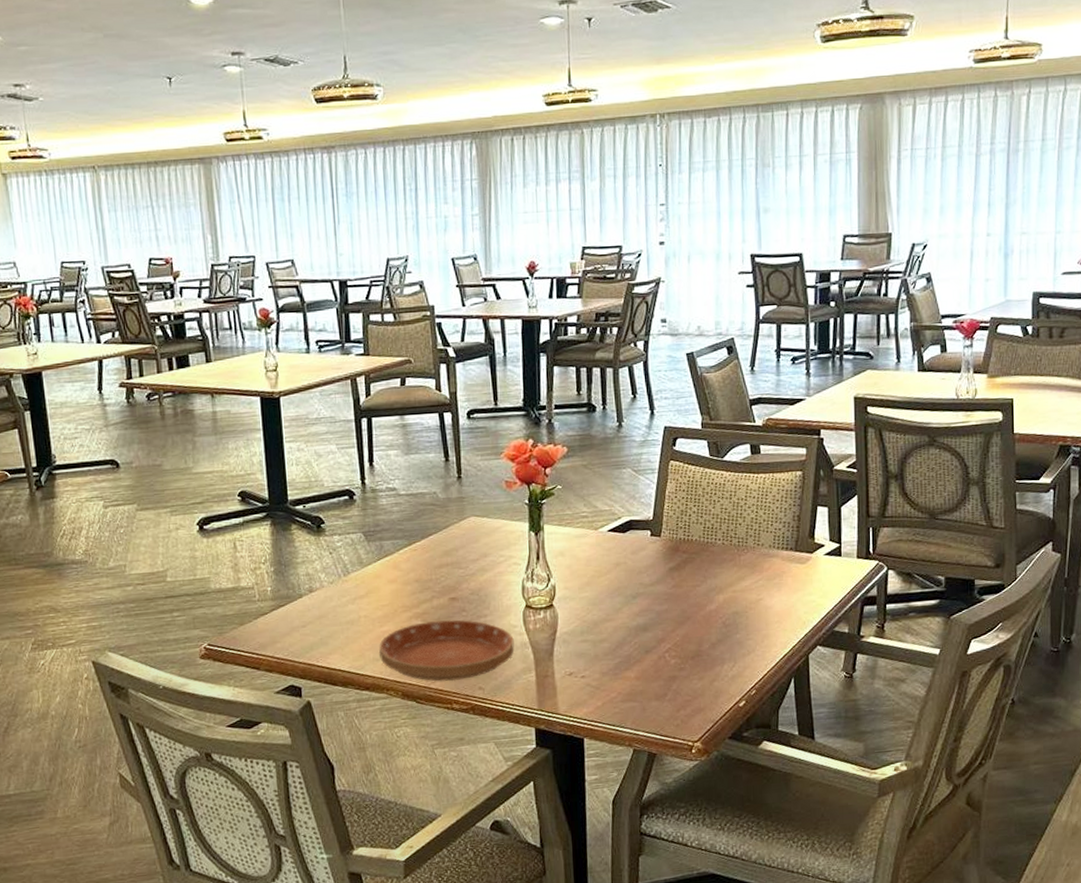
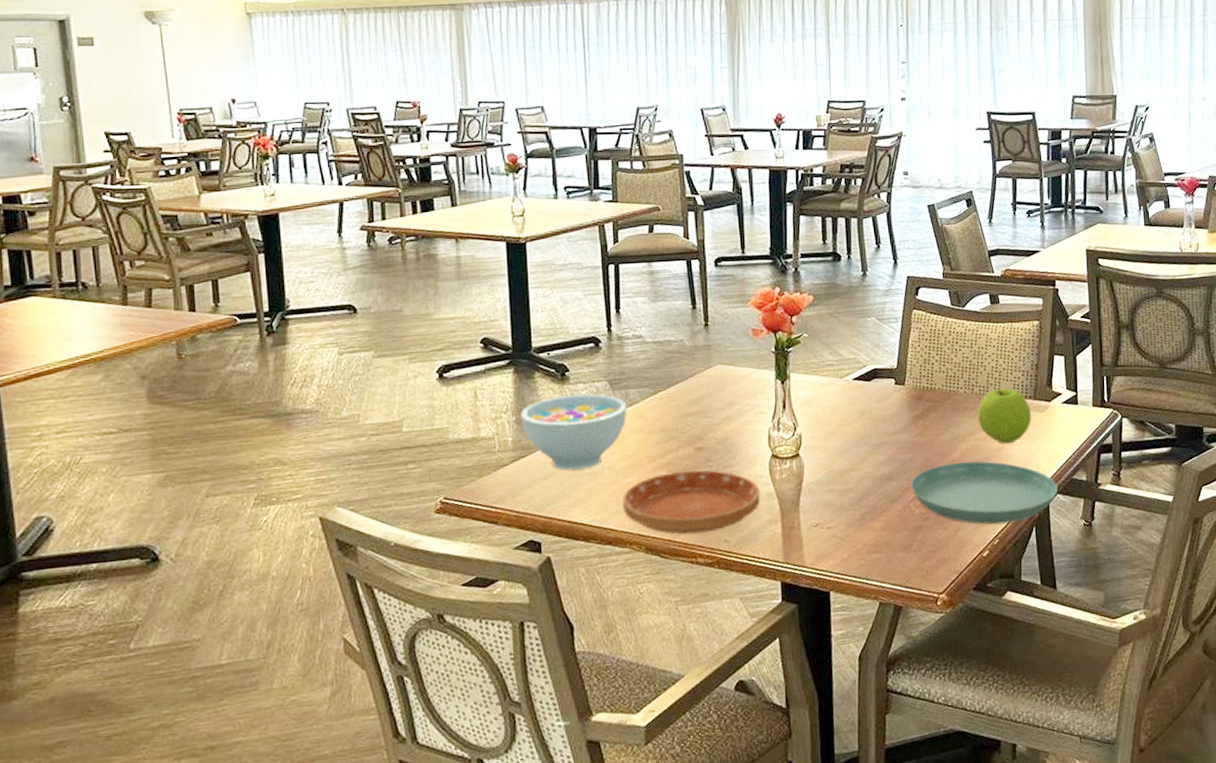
bowl: none [279,545,382,619] -> present [521,394,627,470]
saucer: none [665,612,818,676] -> present [910,461,1058,525]
apple: none [735,540,793,596] -> present [977,389,1032,444]

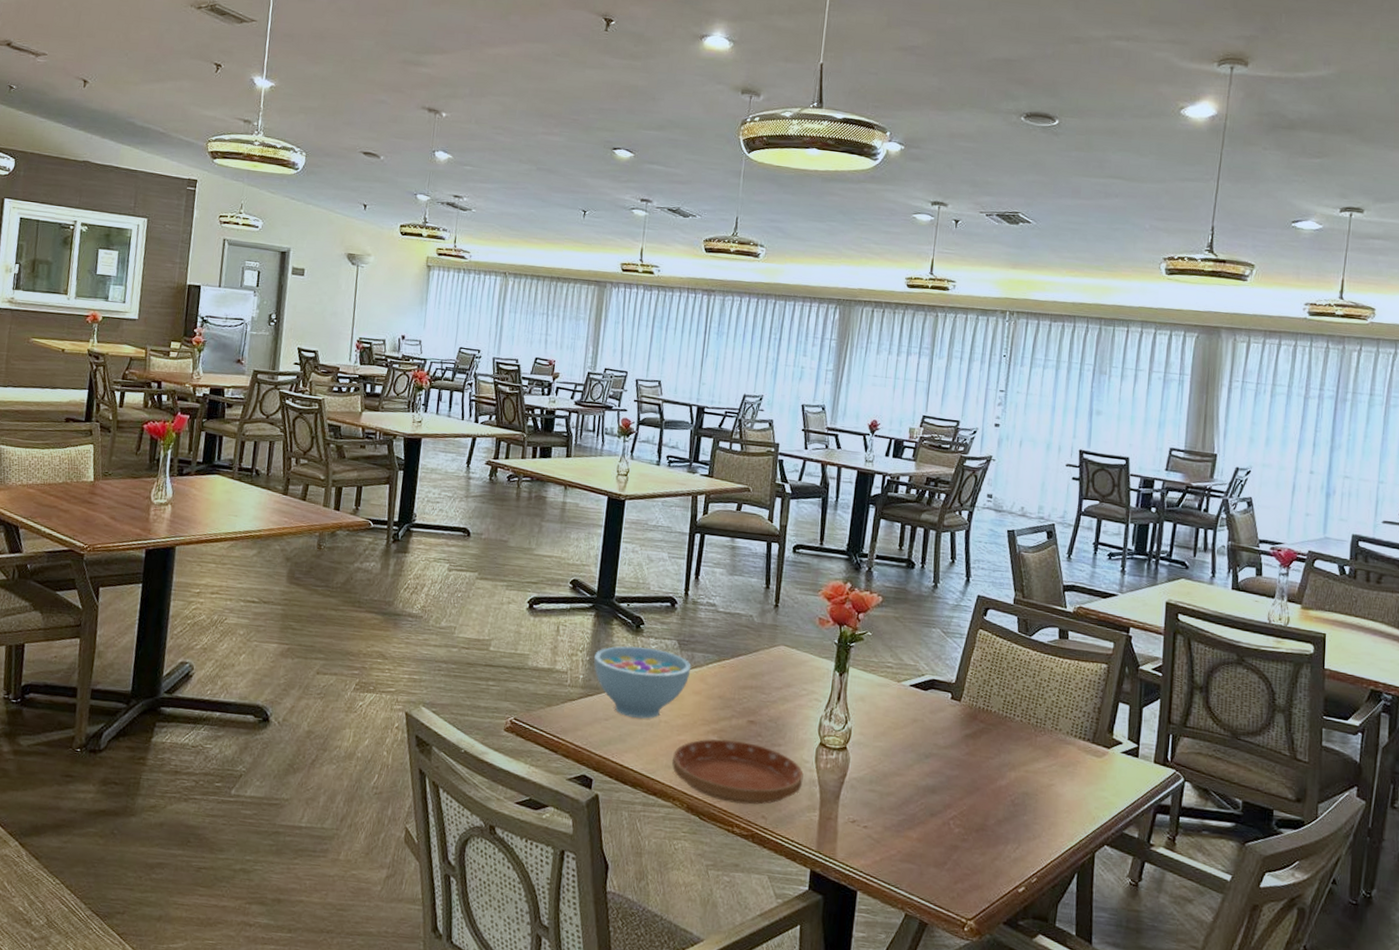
saucer: present [910,461,1058,525] -> none [952,788,1106,865]
apple: present [977,389,1032,444] -> none [1030,724,1088,783]

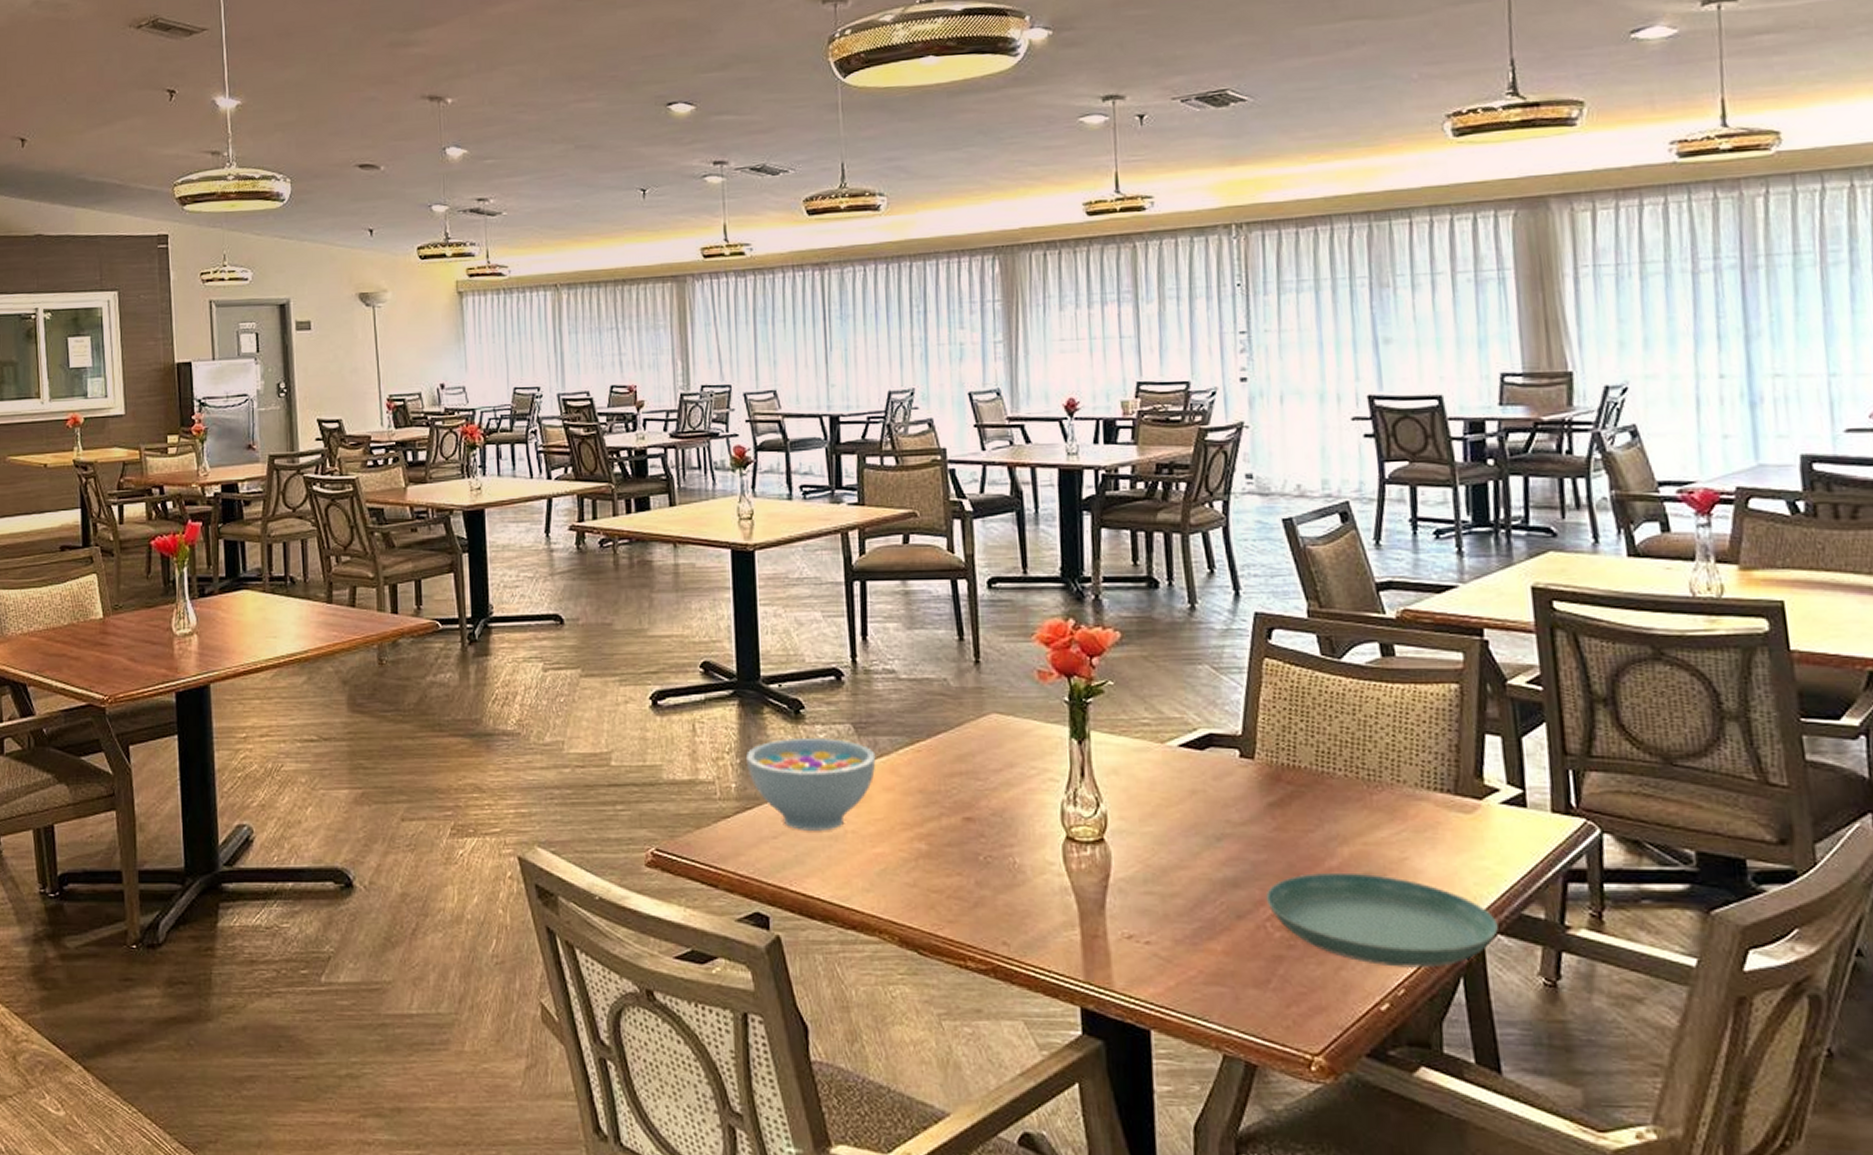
saucer: present [672,739,804,805] -> none [870,846,1051,929]
saucer: none [952,788,1106,865] -> present [1265,872,1498,968]

